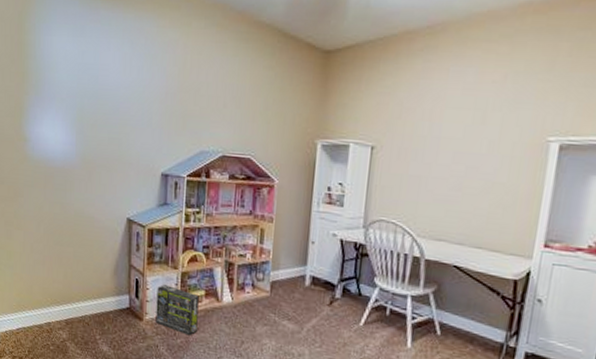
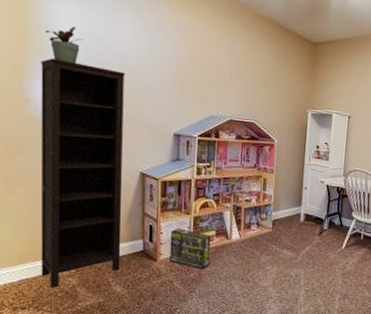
bookcase: none [36,94,114,340] -> present [40,58,126,288]
potted plant: none [42,57,75,98] -> present [46,26,83,63]

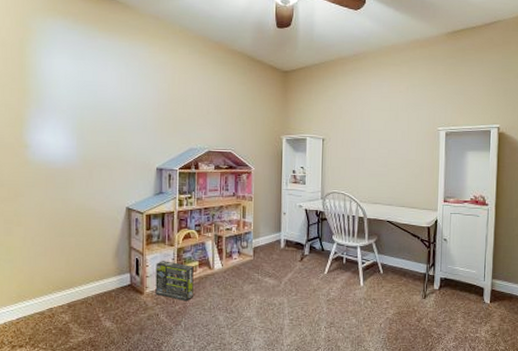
bookcase: present [40,58,126,288] -> none [37,106,112,325]
potted plant: present [46,26,83,63] -> none [42,76,74,110]

